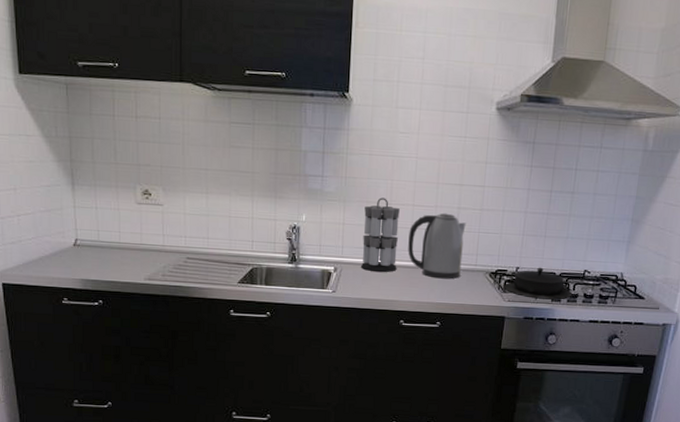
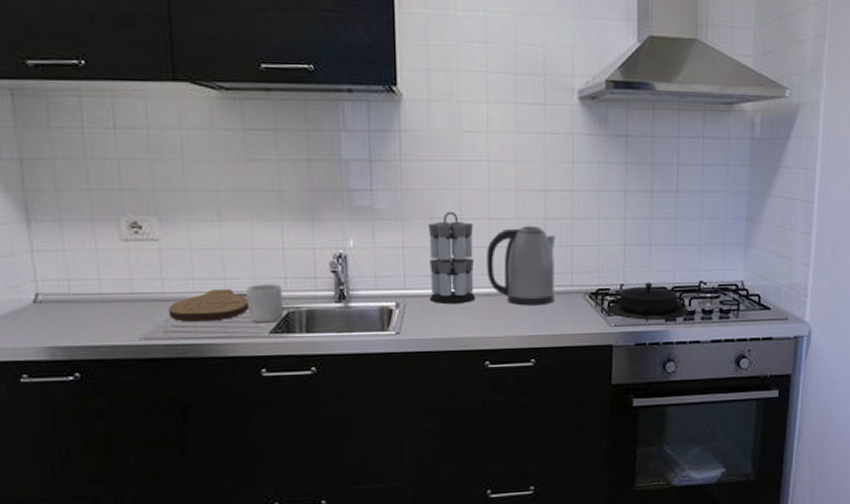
cutting board: none [166,246,224,270] -> present [168,289,249,322]
mug: none [223,244,250,275] -> present [246,284,284,323]

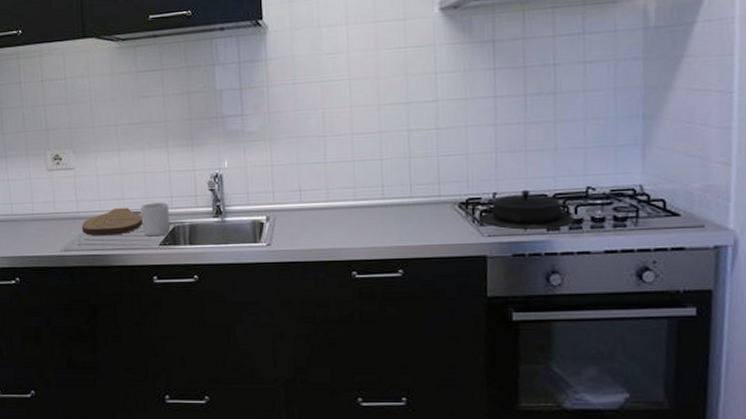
spice rack: present [428,212,476,304] -> none [294,130,341,217]
kettle: present [487,225,556,306] -> none [350,138,422,217]

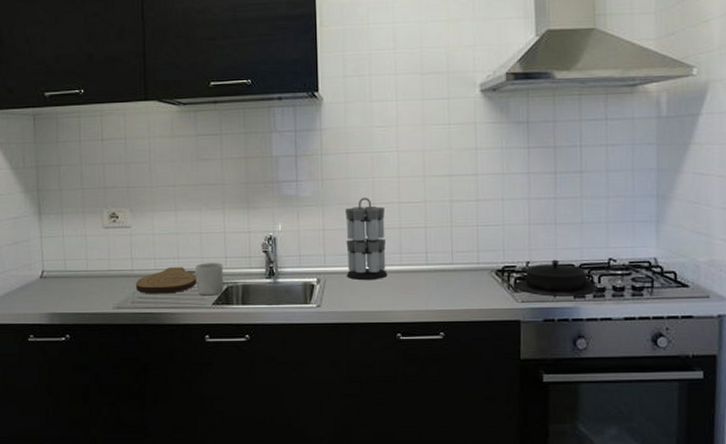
spice rack: none [294,130,341,217] -> present [345,197,388,280]

